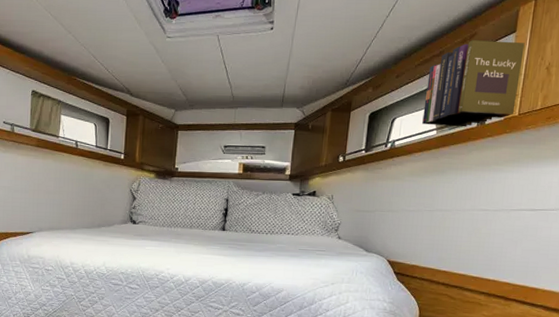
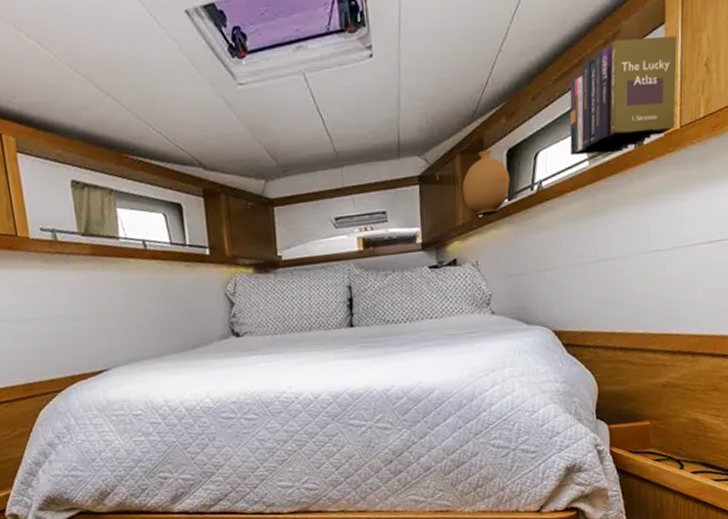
decorative vase: none [328,110,369,162] -> present [462,149,510,217]

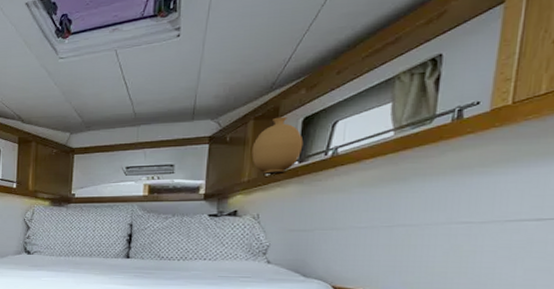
books: present [569,36,677,156] -> none [374,14,519,126]

